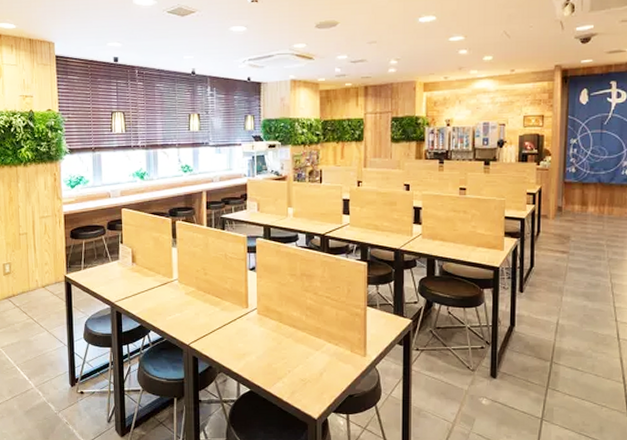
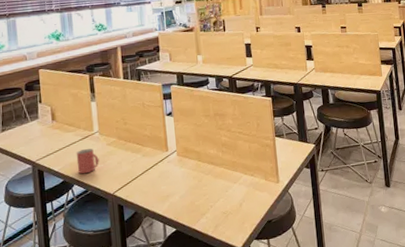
mug: none [154,295,177,321] -> present [76,148,99,174]

